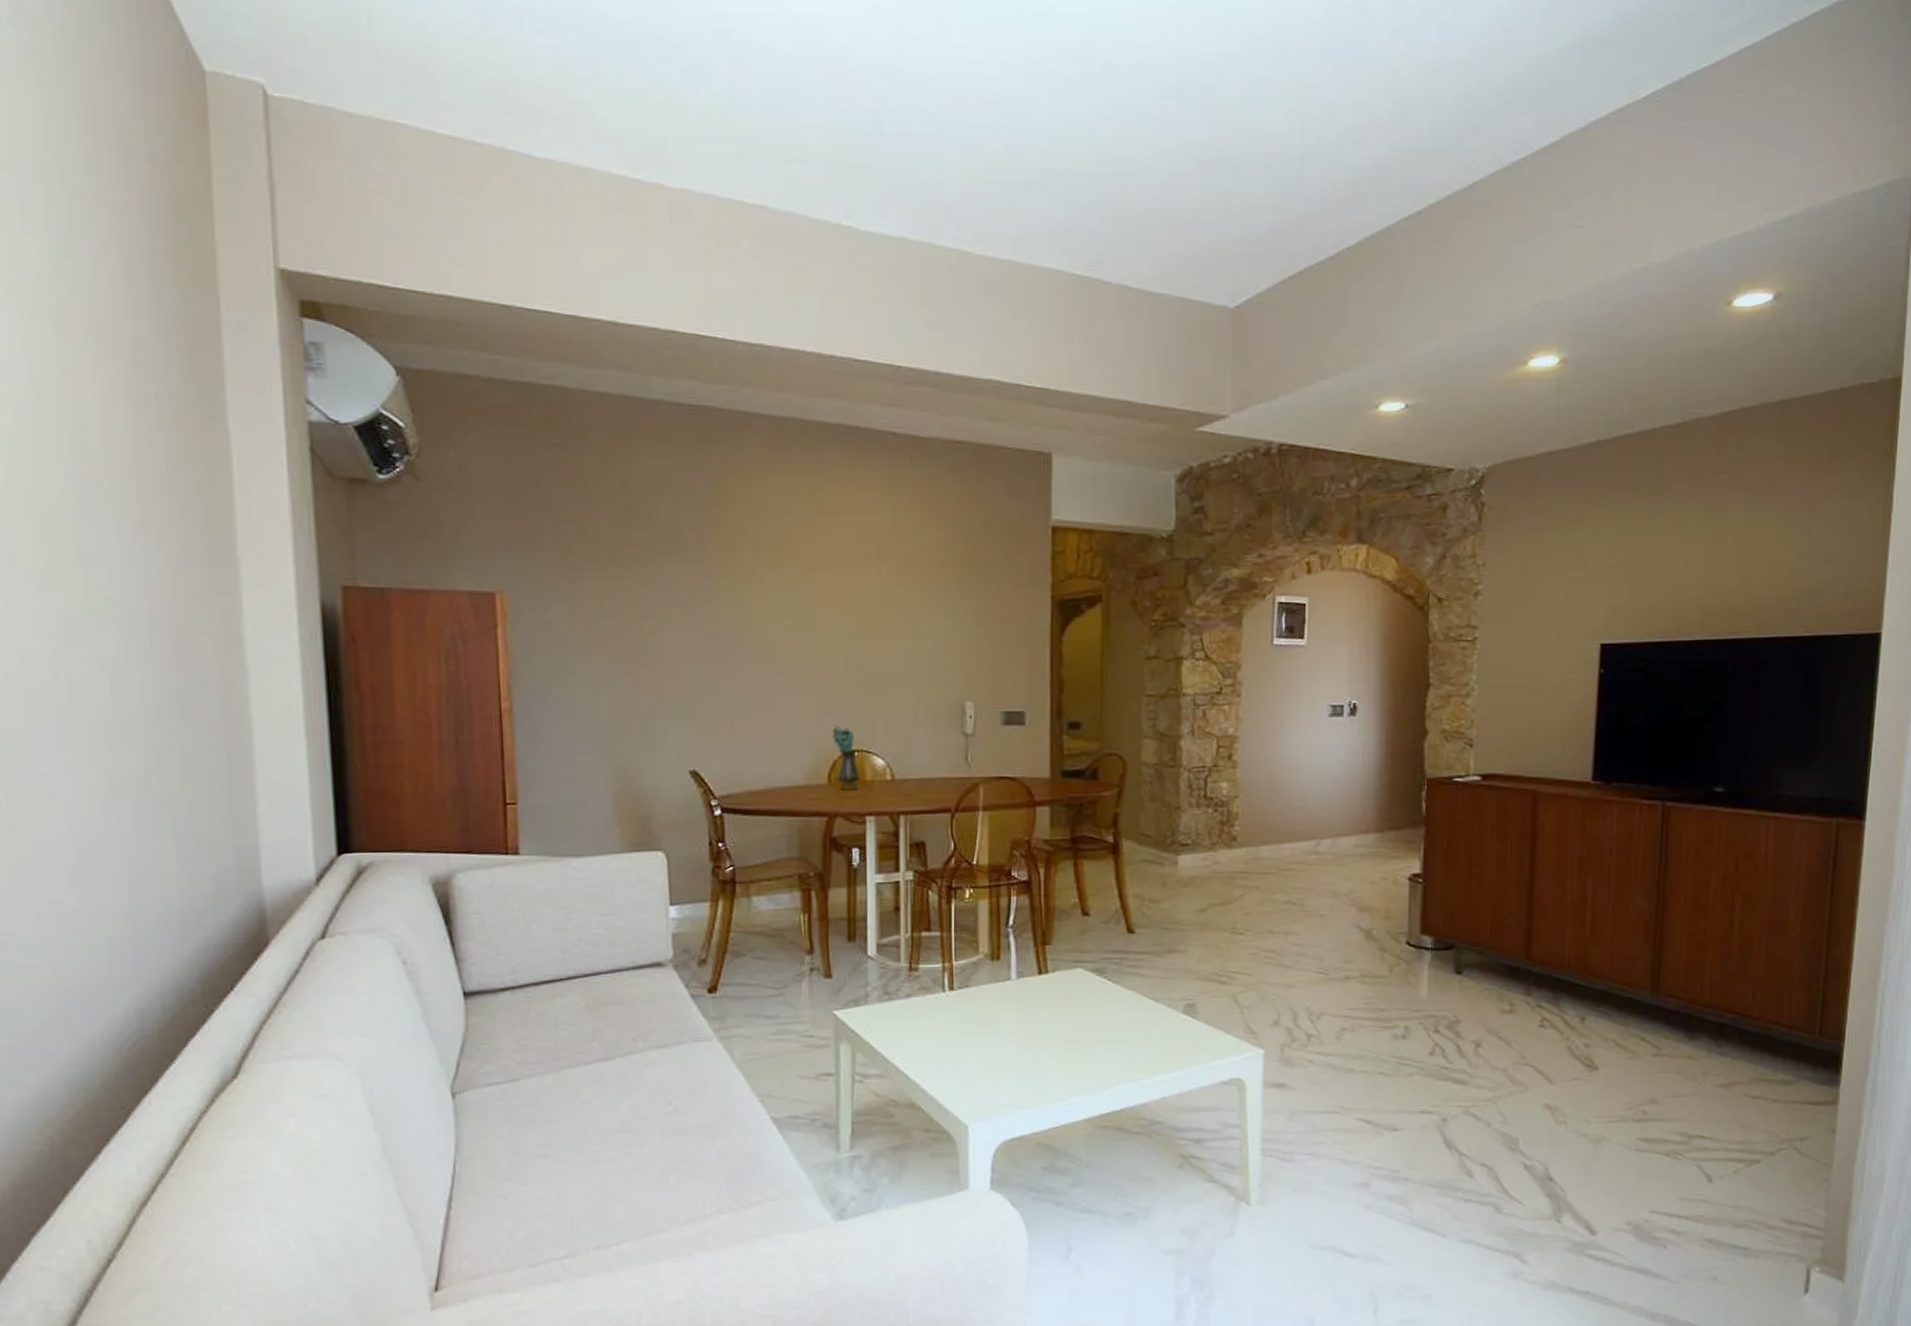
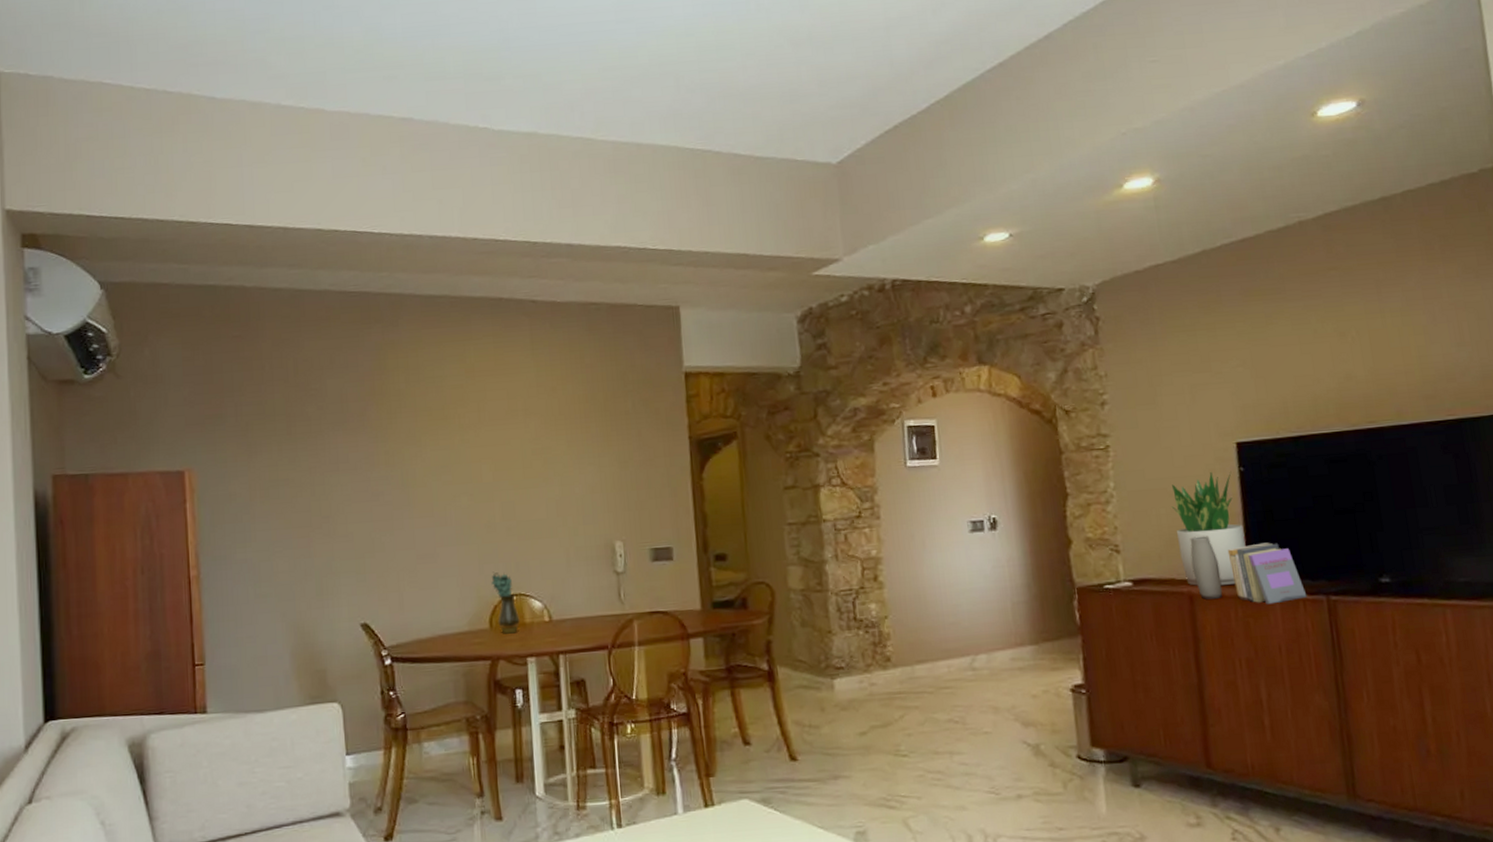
planter: none [1529,672,1595,786] -> present [1171,472,1246,586]
vase: none [1540,735,1566,799] -> present [1190,536,1223,601]
books: none [1576,746,1644,807] -> present [1227,542,1308,605]

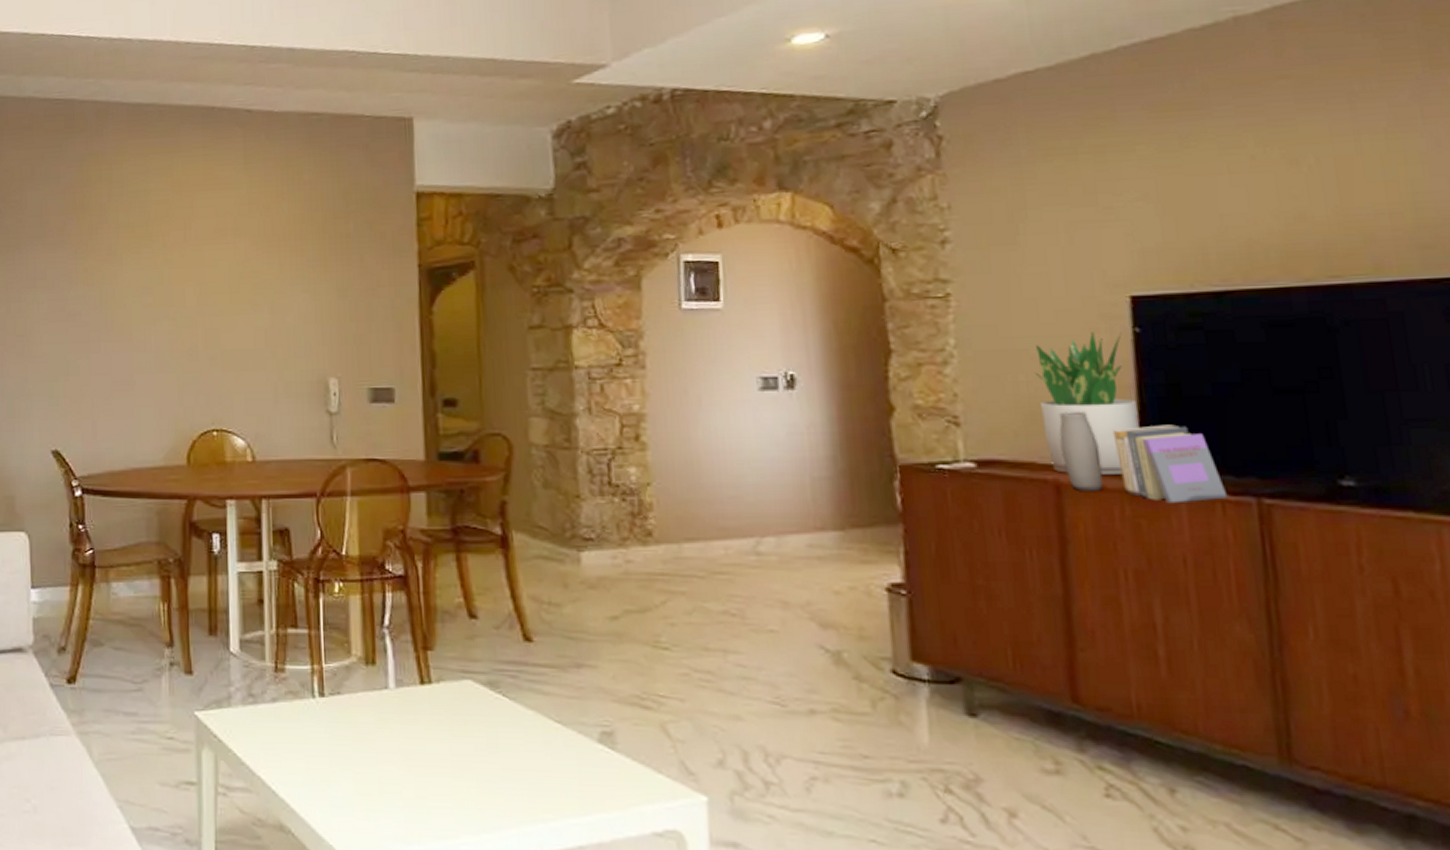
vase: present [491,571,520,634] -> none [191,403,220,472]

